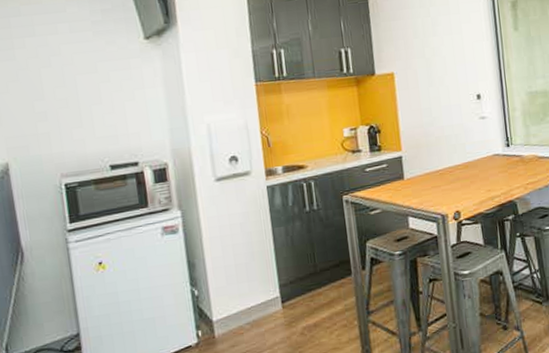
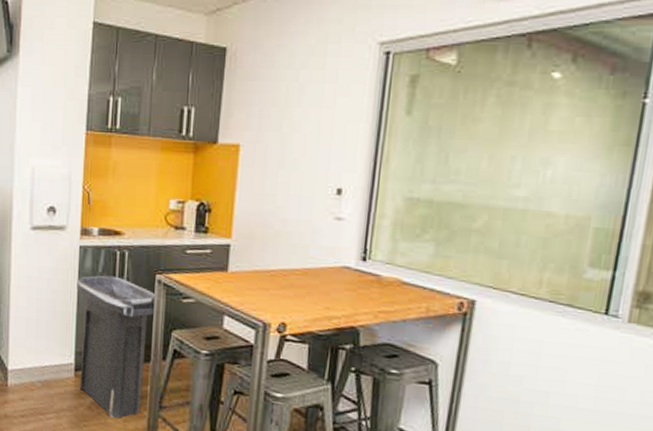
trash can: none [269,206,351,337] -> present [77,275,156,419]

